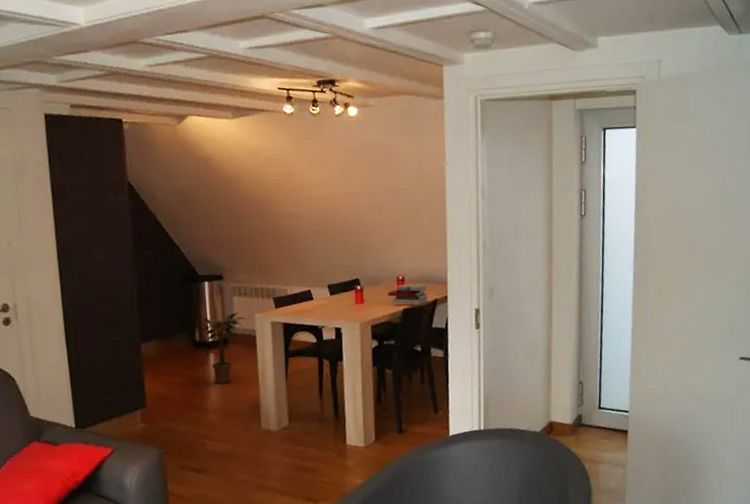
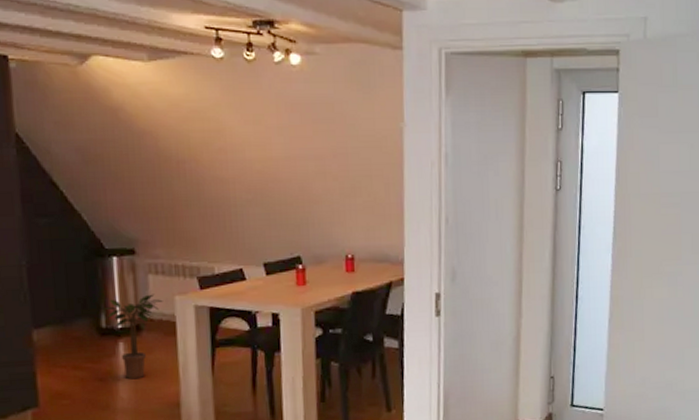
books: present [387,283,429,307] -> none [333,263,382,291]

